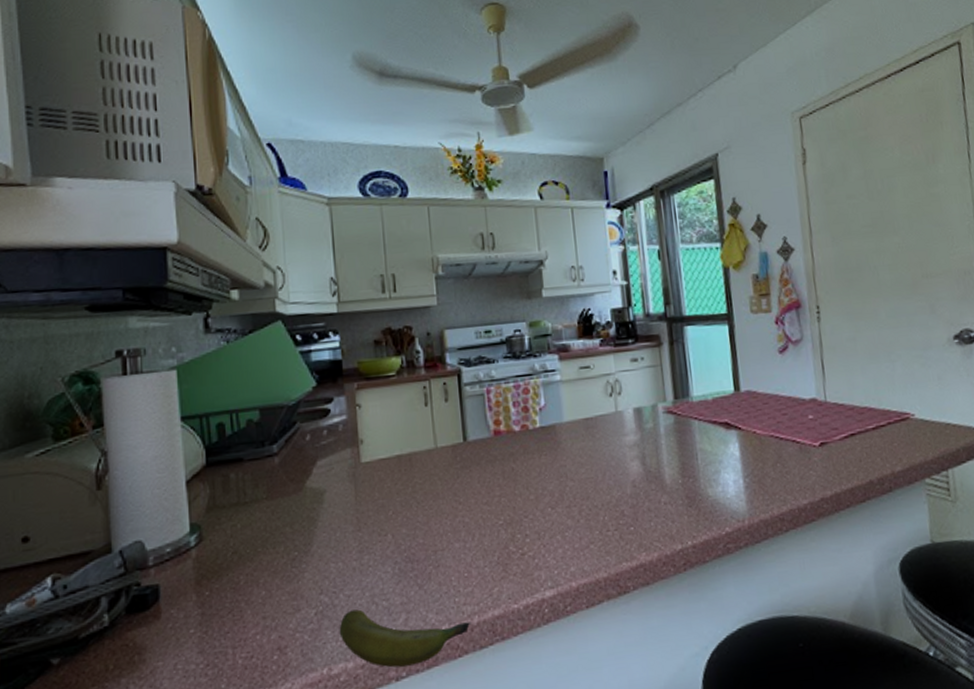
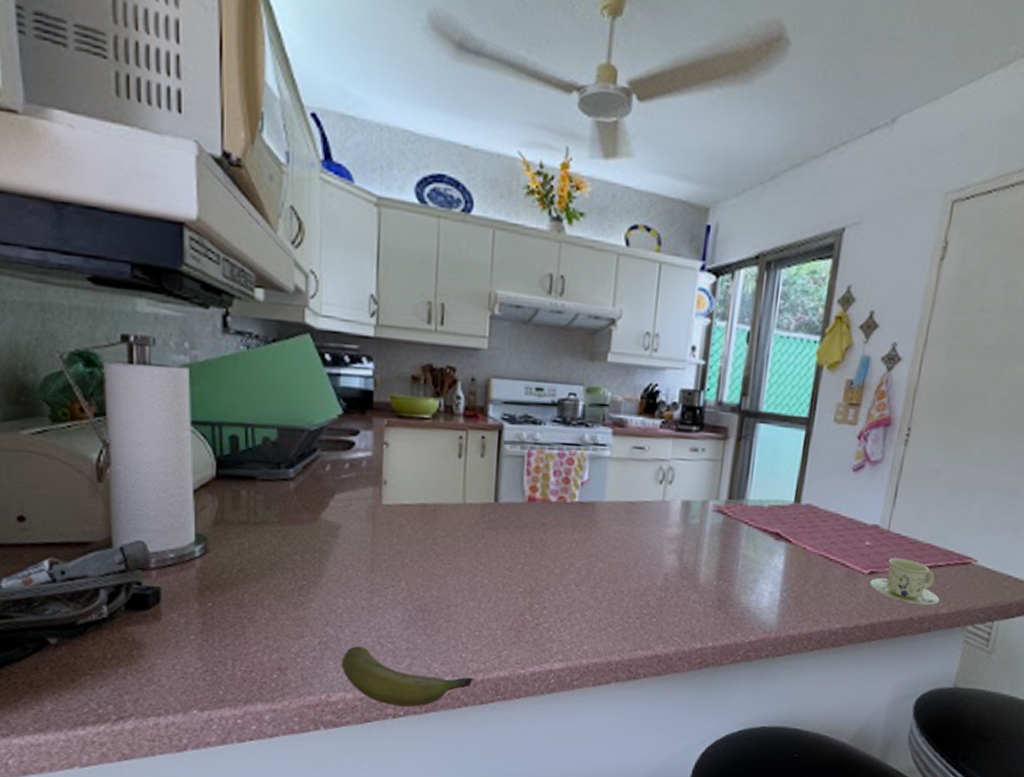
cup and saucer: none [822,425,892,468] -> present [869,558,940,606]

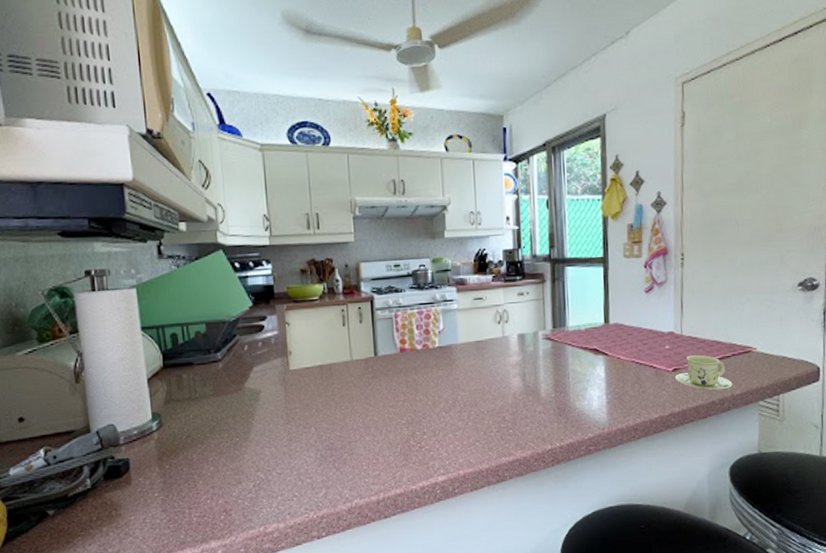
banana: present [341,646,475,707] -> none [272,484,378,529]

